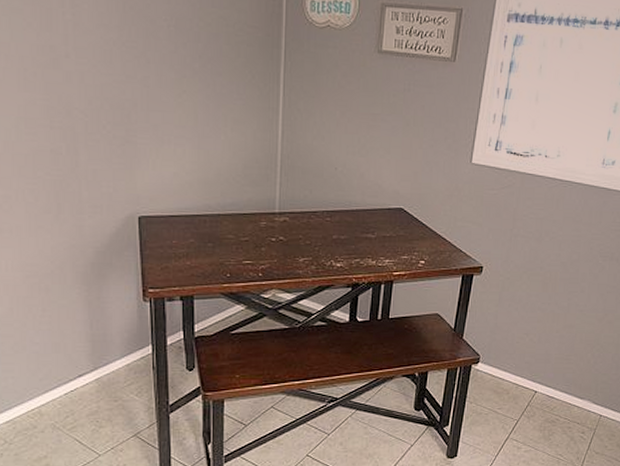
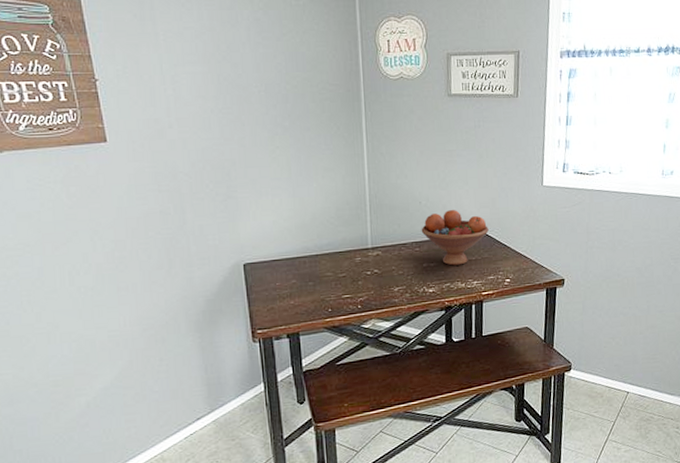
fruit bowl: none [334,180,407,241] -> present [421,210,489,266]

